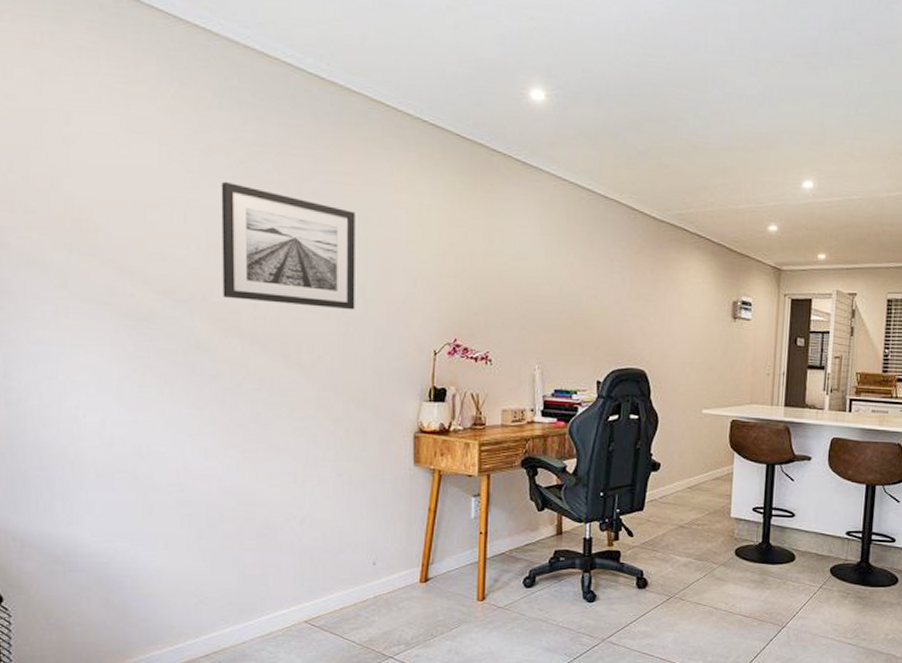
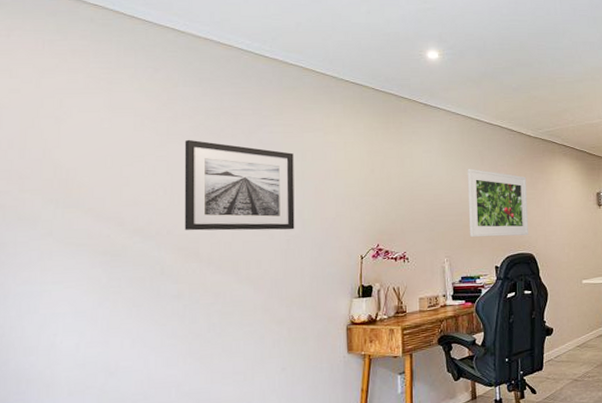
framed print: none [568,253,646,346] -> present [467,168,529,237]

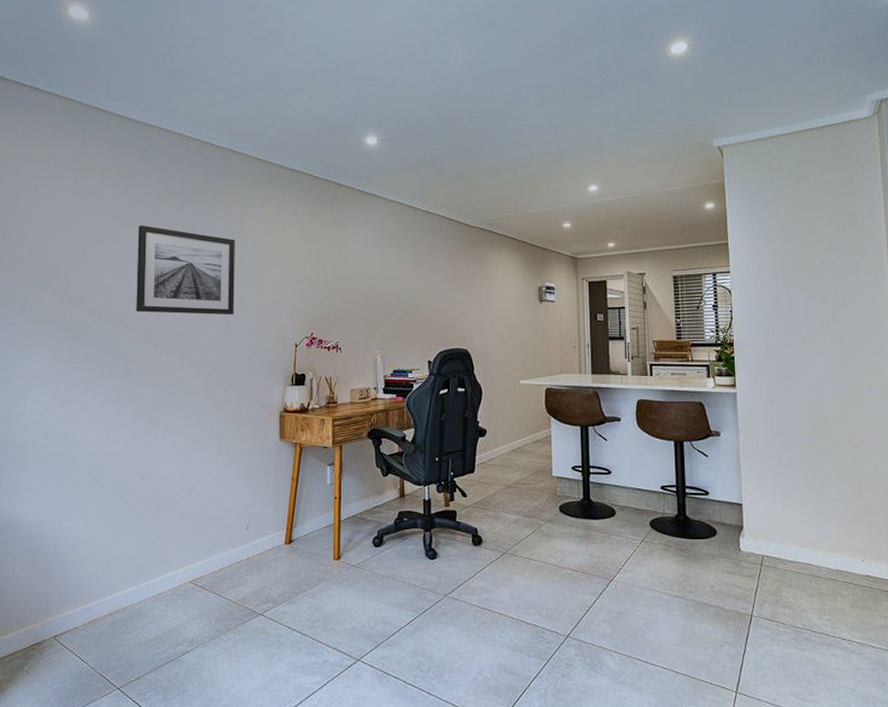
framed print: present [467,168,529,237] -> none [402,258,465,330]

